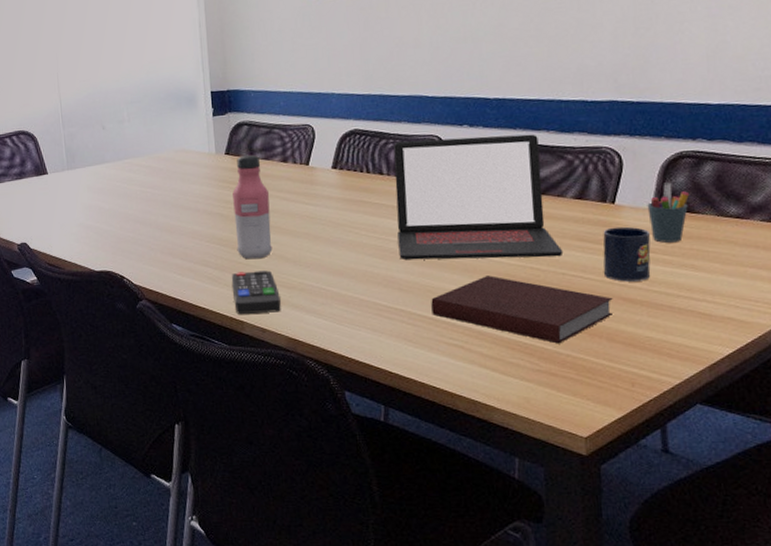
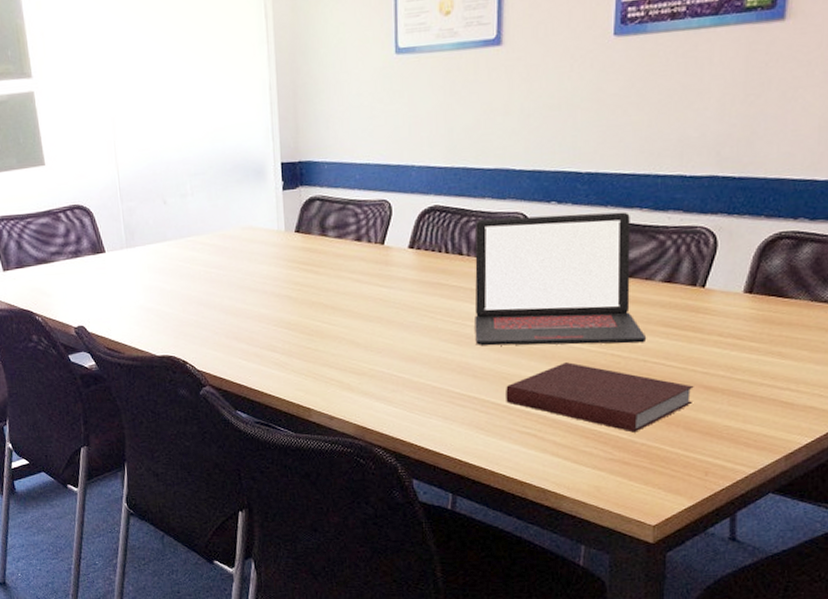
remote control: present [231,270,281,314] -> none [299,356,350,401]
water bottle: present [232,155,273,260] -> none [302,233,343,345]
mug: present [603,226,651,282] -> none [686,311,738,370]
pen holder: present [647,182,690,243] -> none [739,265,785,329]

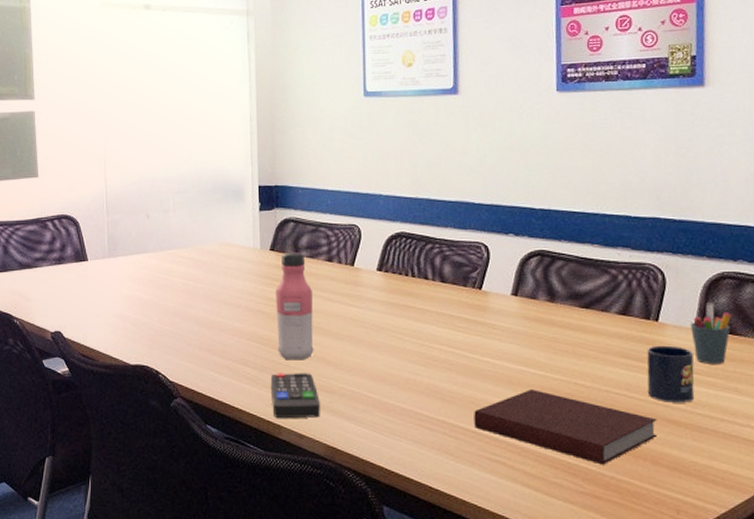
remote control: none [299,356,350,401] -> present [270,373,320,418]
water bottle: none [302,233,343,345] -> present [276,253,314,360]
laptop: present [475,212,647,346] -> none [439,246,608,373]
mug: none [686,311,738,370] -> present [647,345,695,403]
pen holder: none [739,265,785,329] -> present [690,302,732,364]

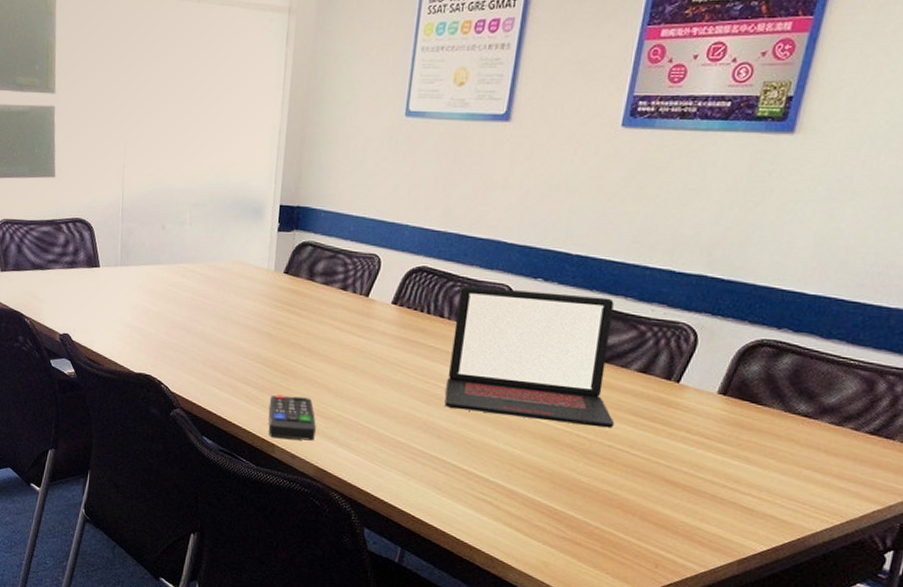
water bottle: present [276,253,314,360] -> none [280,277,323,385]
laptop: none [439,246,608,373] -> present [444,285,615,429]
notebook: present [474,389,657,465] -> none [466,436,655,515]
mug: present [647,345,695,403] -> none [651,406,709,466]
pen holder: present [690,302,732,364] -> none [711,369,761,432]

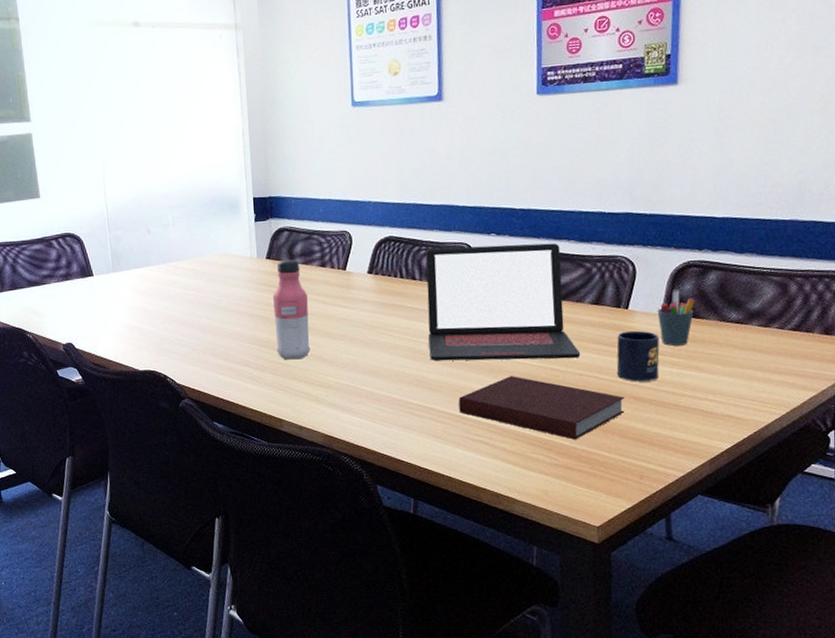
remote control: present [268,395,316,441] -> none [270,370,318,412]
water bottle: none [280,277,323,385] -> present [273,260,311,360]
notebook: none [466,436,655,515] -> present [458,376,625,440]
mug: none [651,406,709,466] -> present [616,330,660,382]
pen holder: none [711,369,761,432] -> present [657,289,696,346]

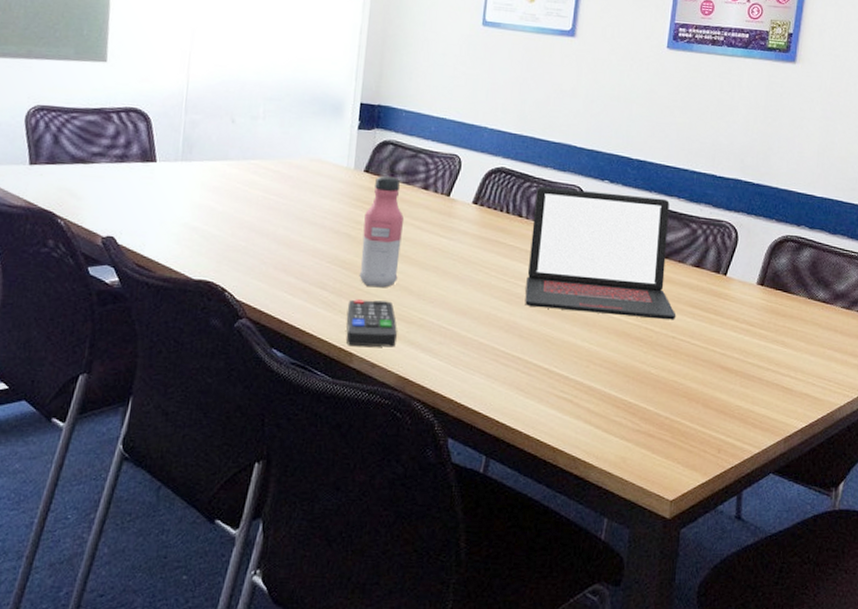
remote control: none [270,370,318,412] -> present [346,299,397,347]
notebook: present [458,376,625,440] -> none [547,331,713,406]
mug: present [616,330,660,382] -> none [708,297,752,352]
pen holder: present [657,289,696,346] -> none [753,262,789,319]

